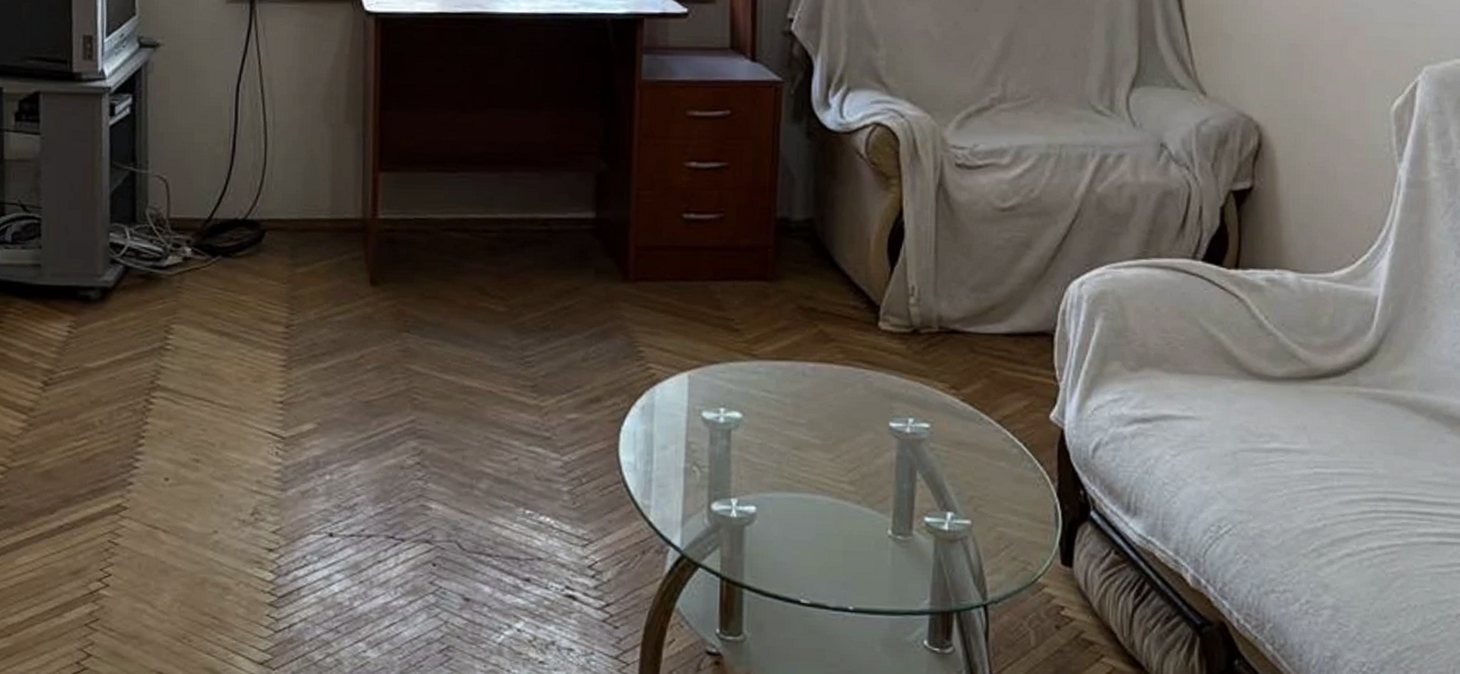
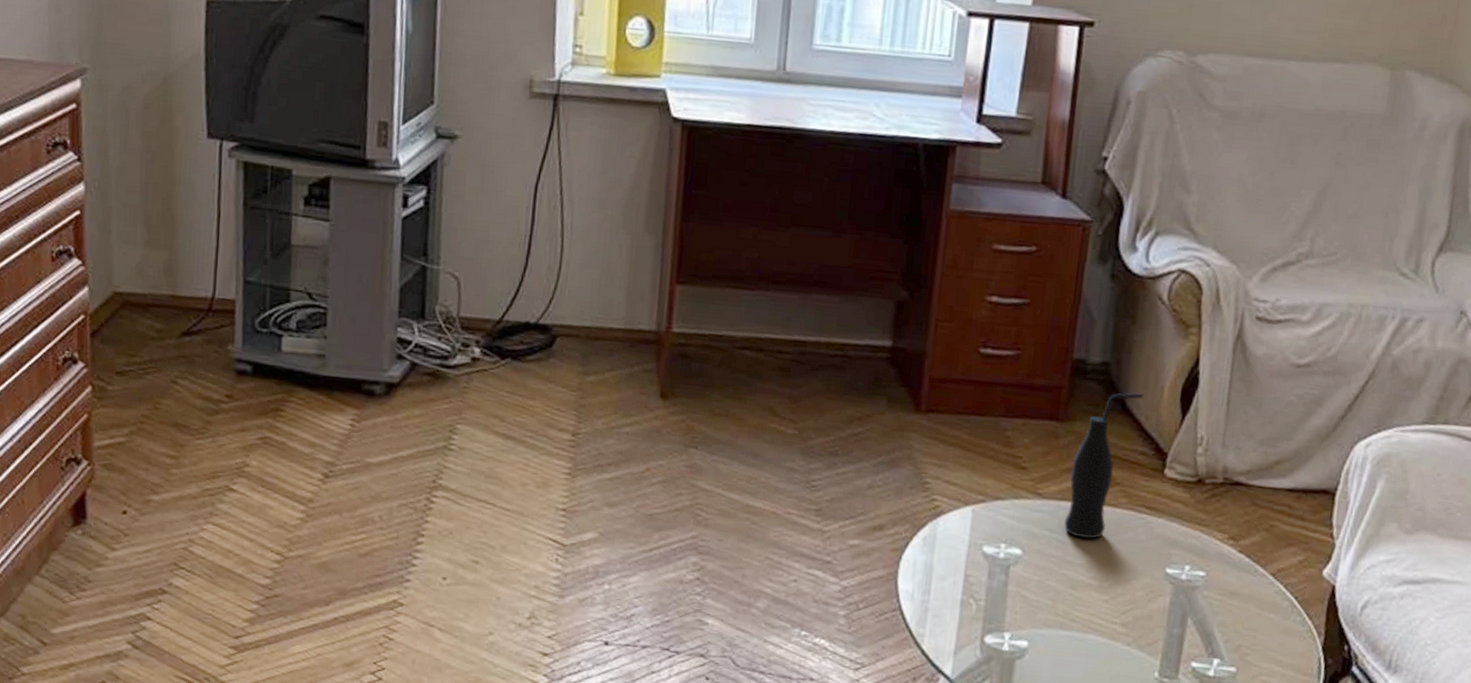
bottle: none [781,247,851,397] -> present [1064,392,1144,539]

